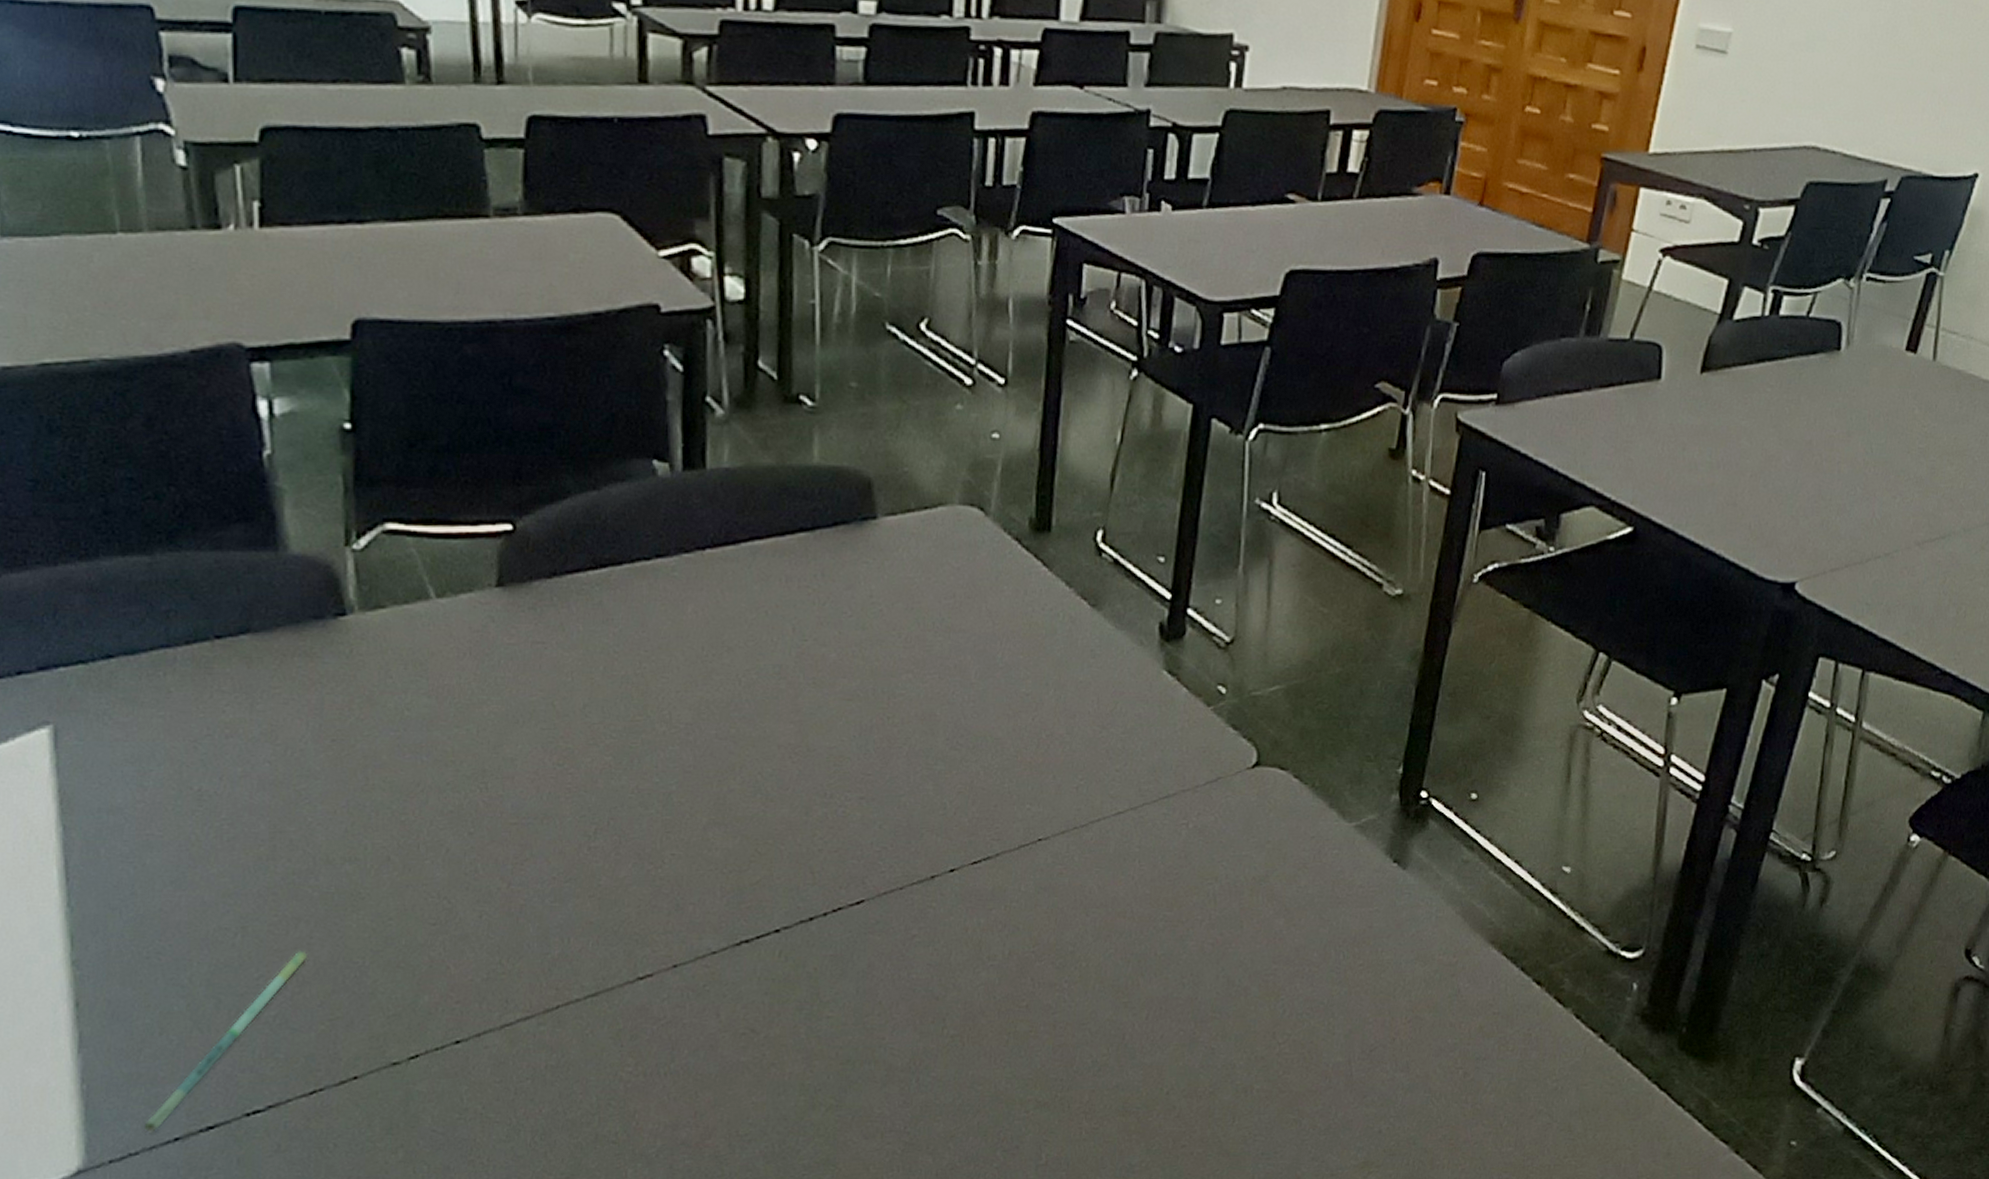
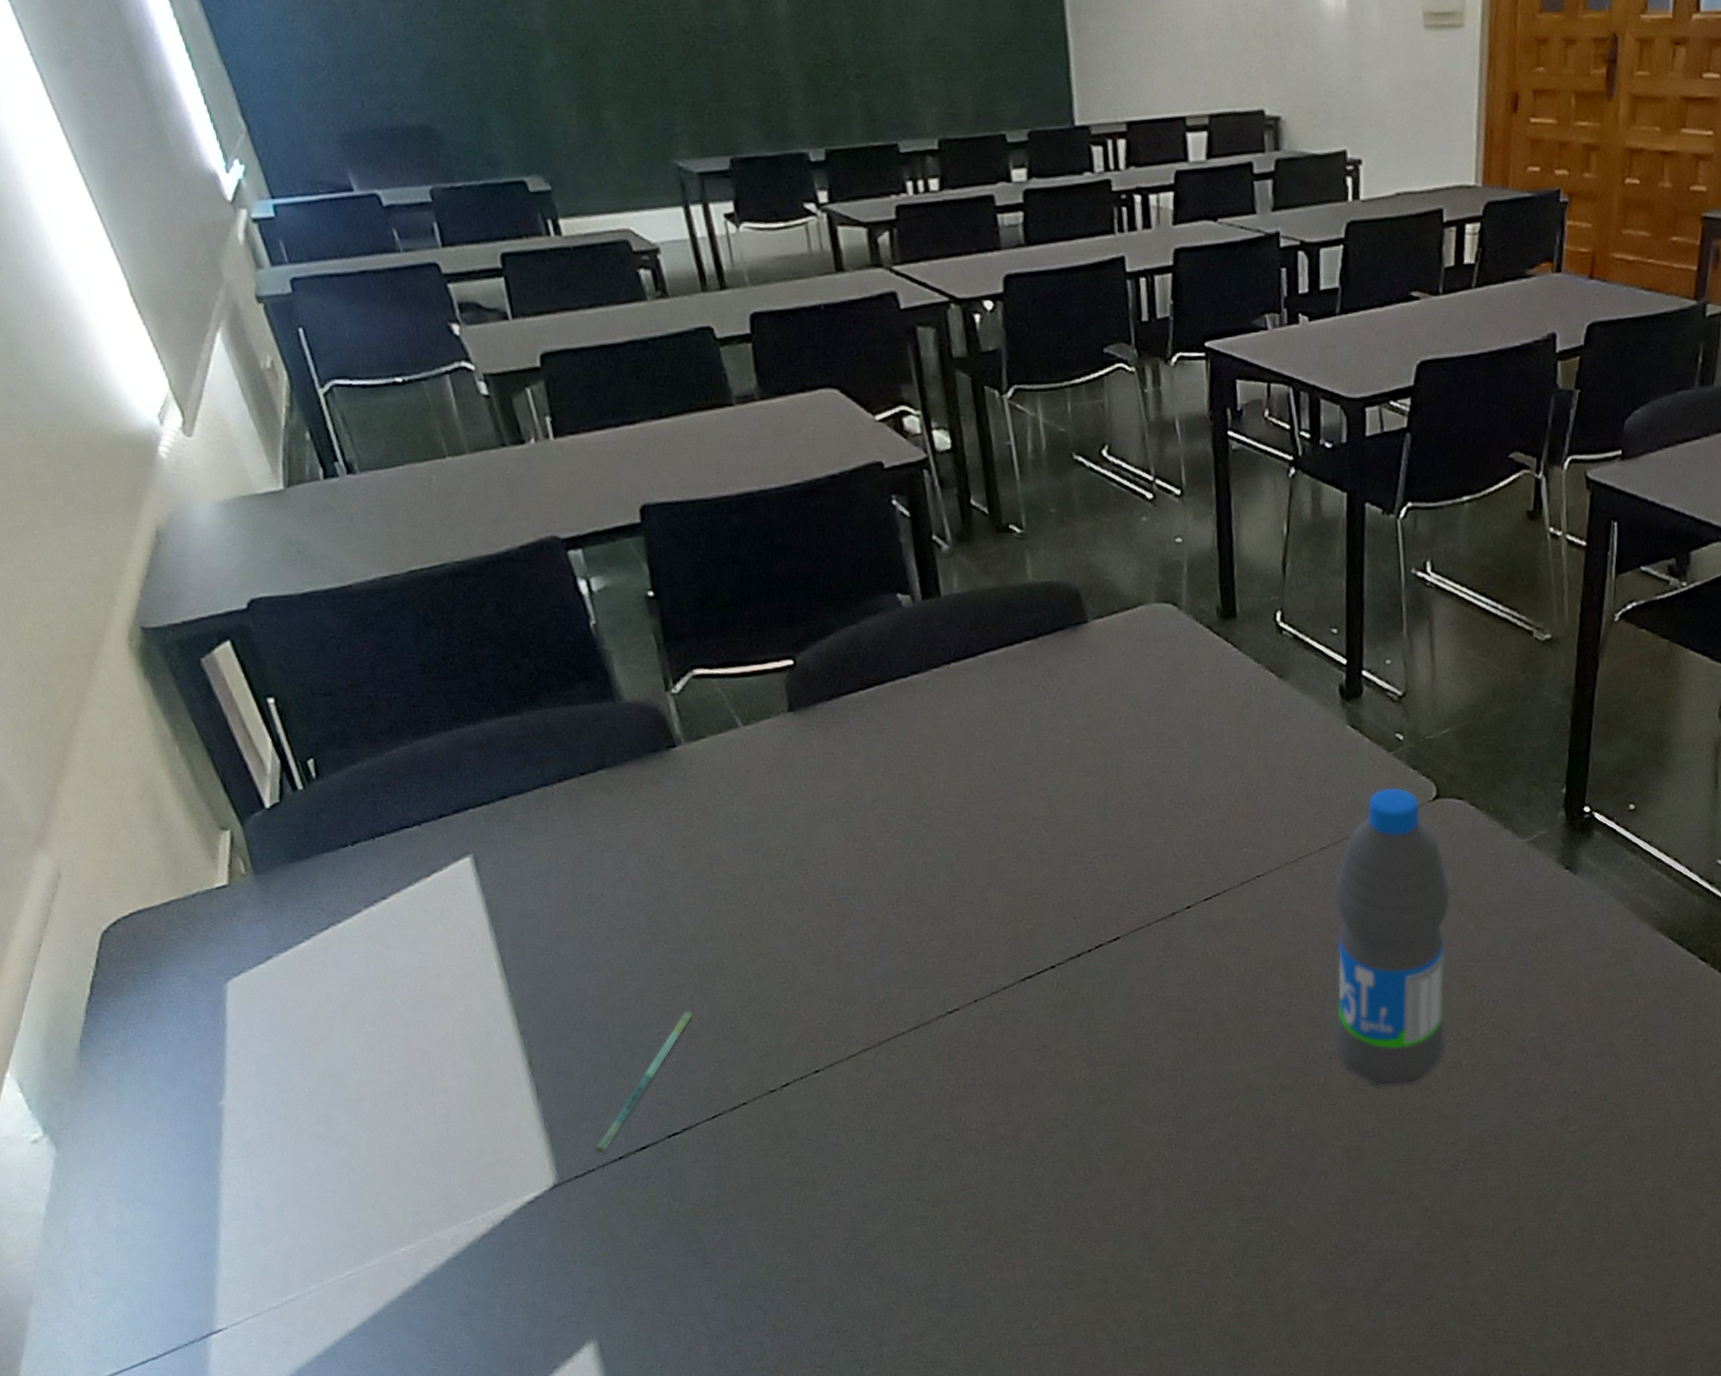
water bottle: none [1106,748,1261,1112] -> present [1334,787,1451,1088]

